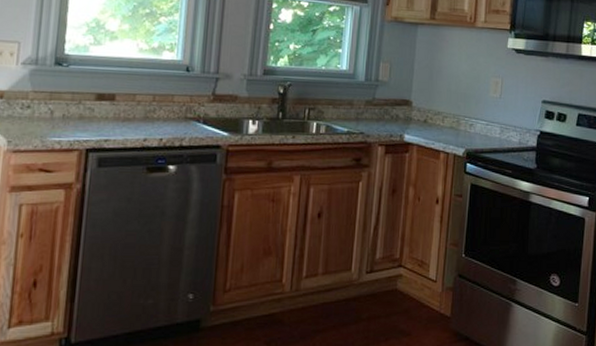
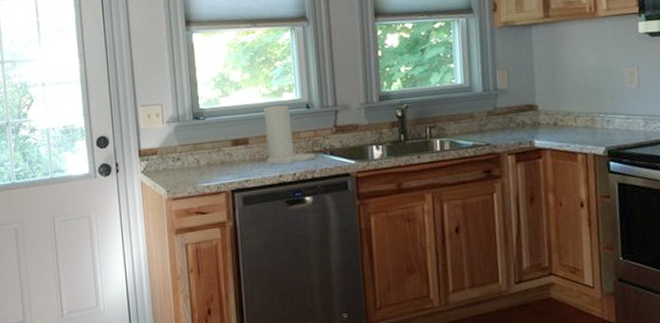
paper towel: none [132,63,188,129] -> present [263,105,316,165]

